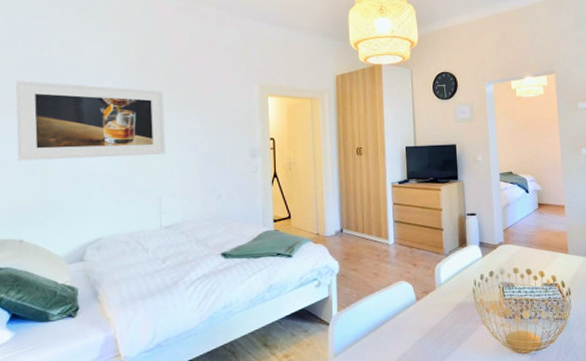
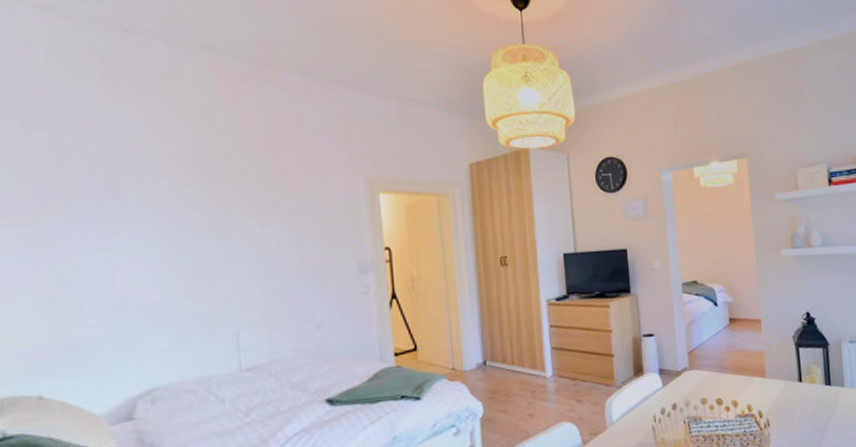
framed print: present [15,80,166,161] -> none [13,177,242,289]

